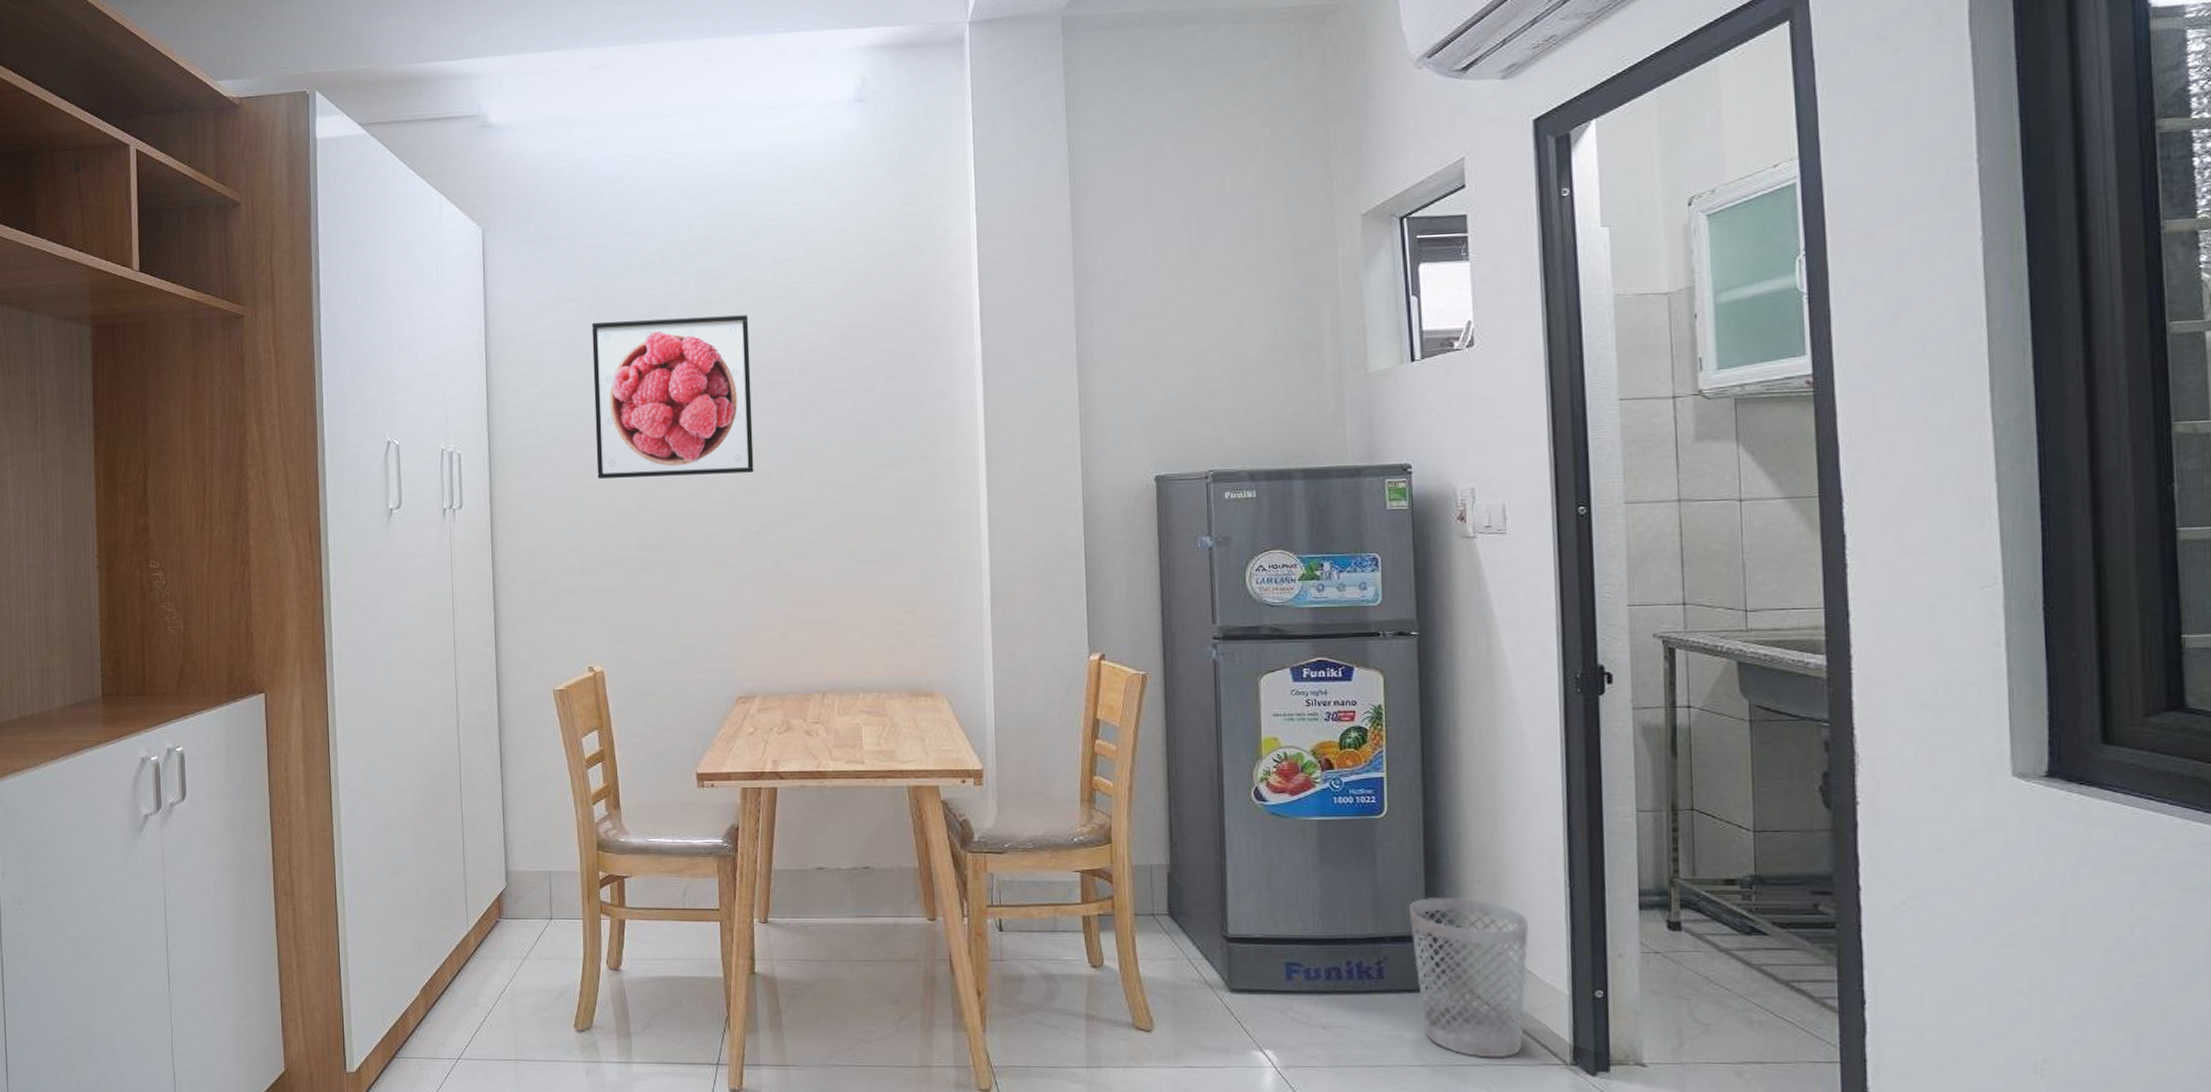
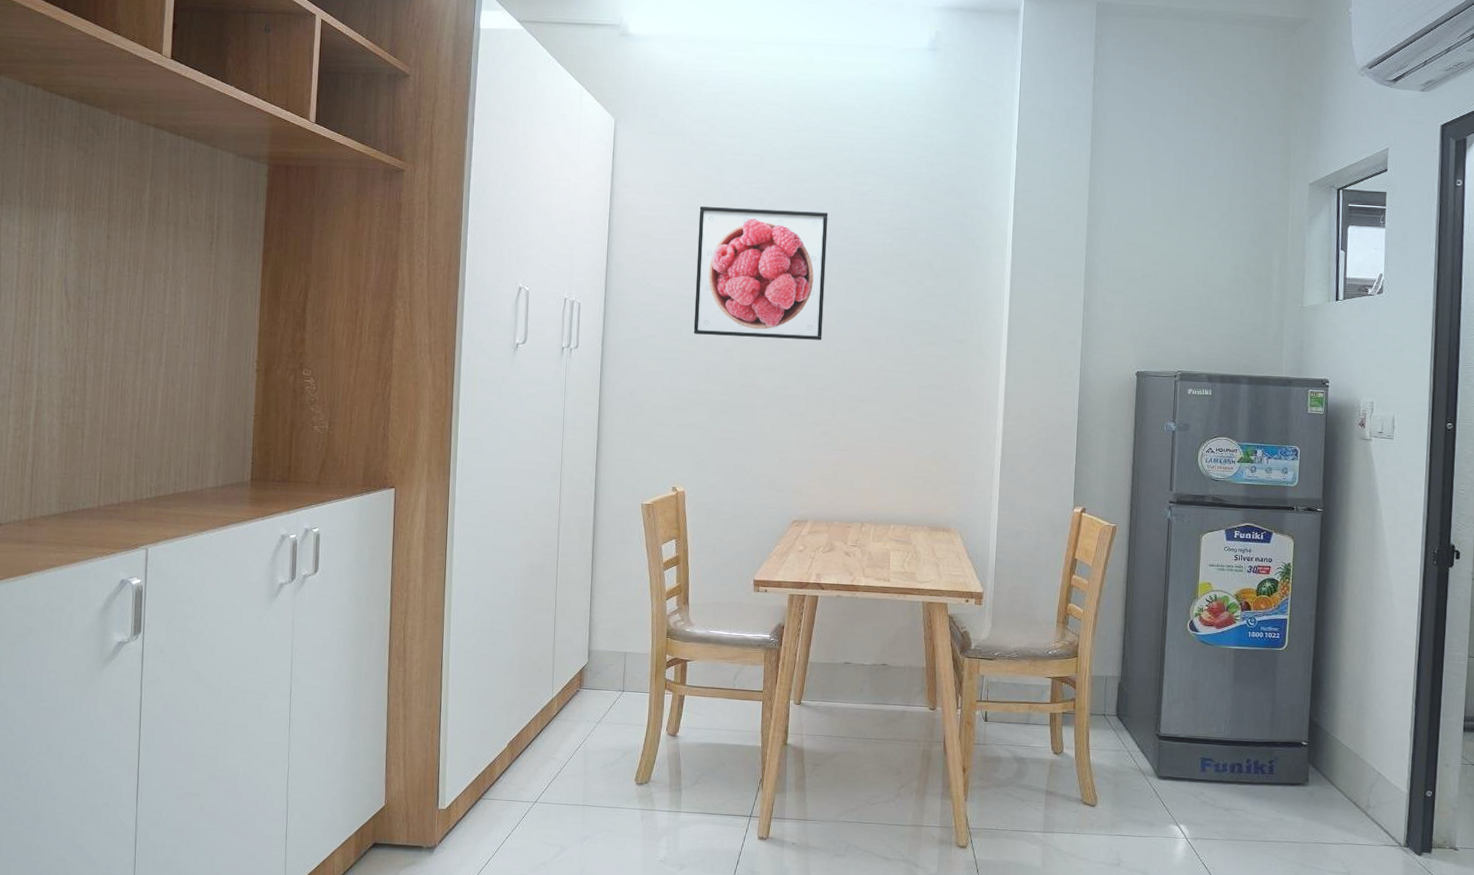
wastebasket: present [1409,897,1529,1058] -> none [1296,713,1383,839]

